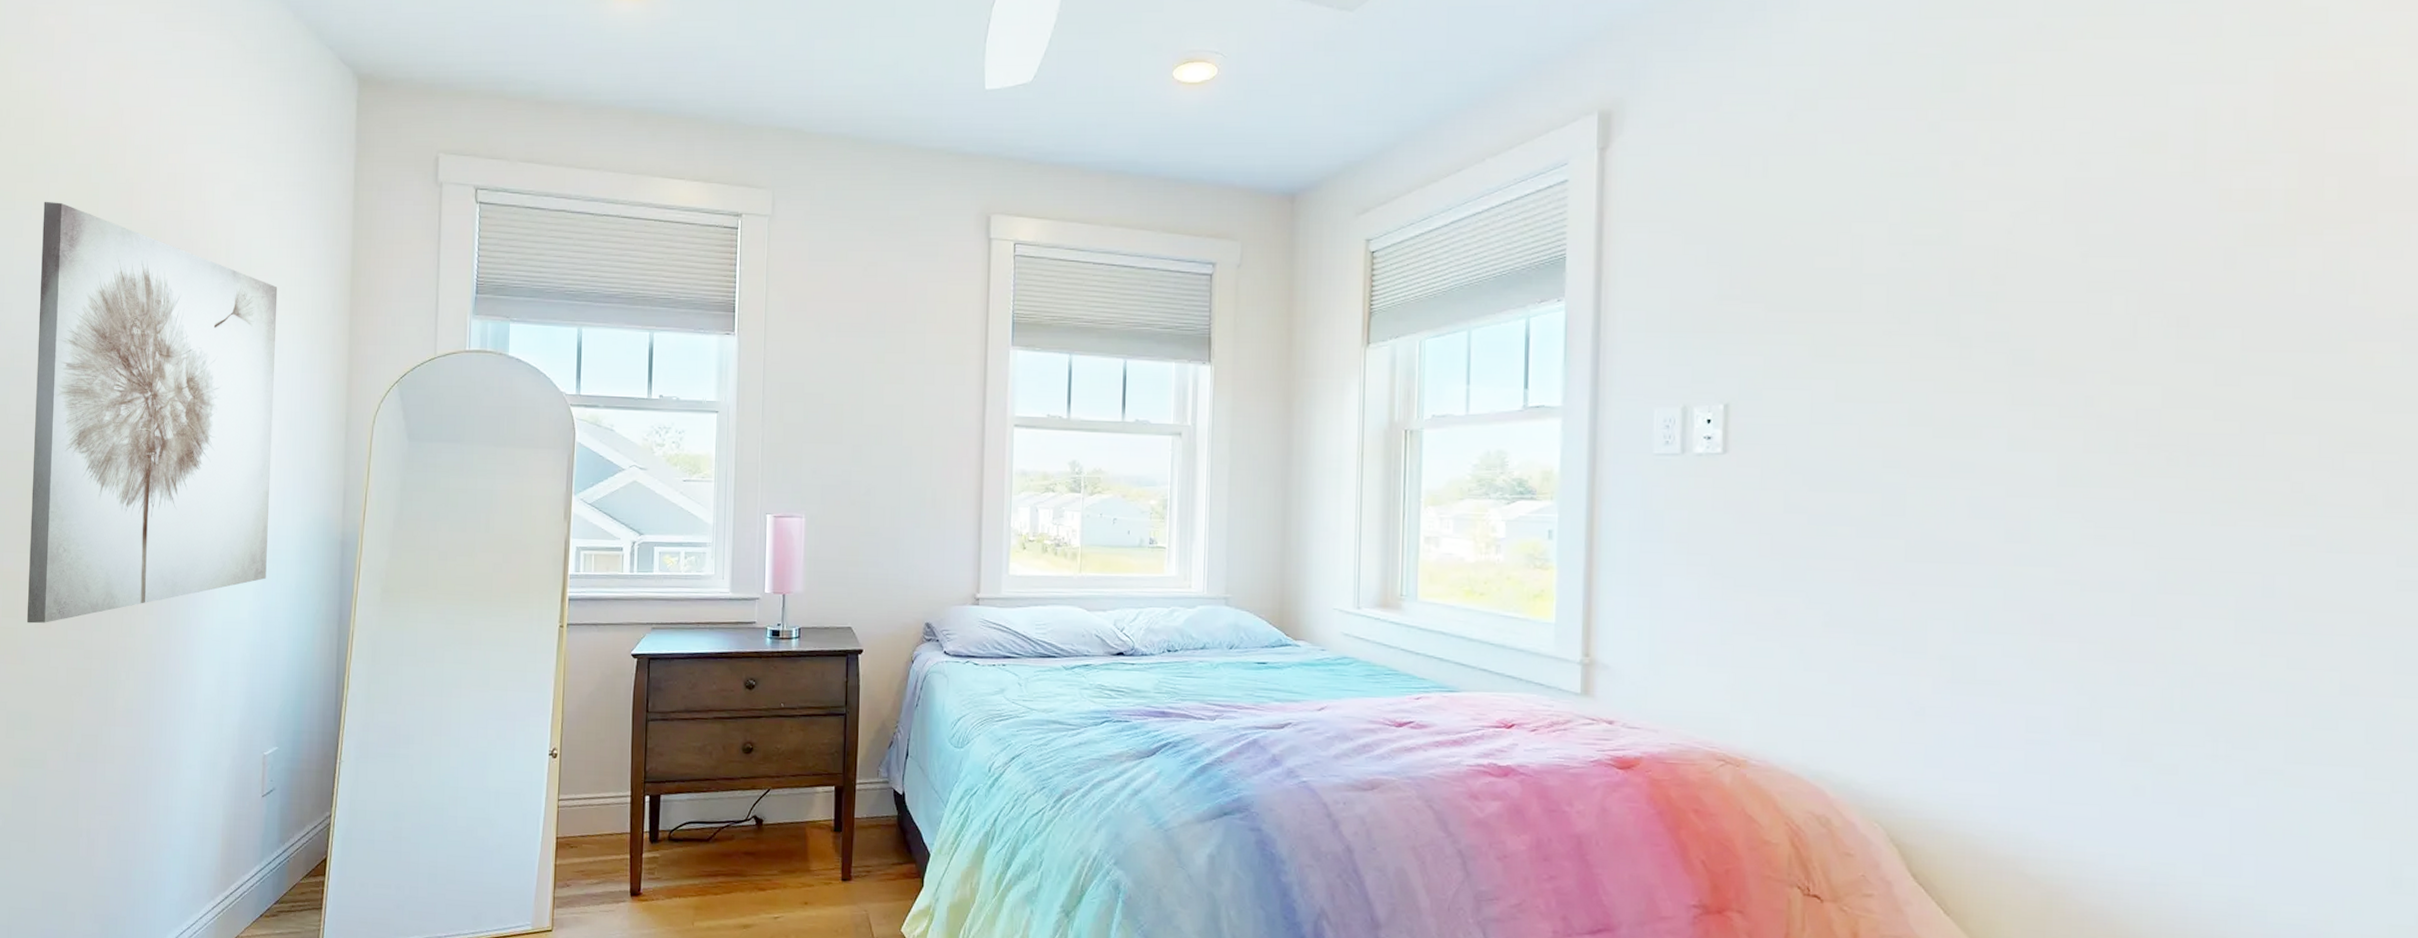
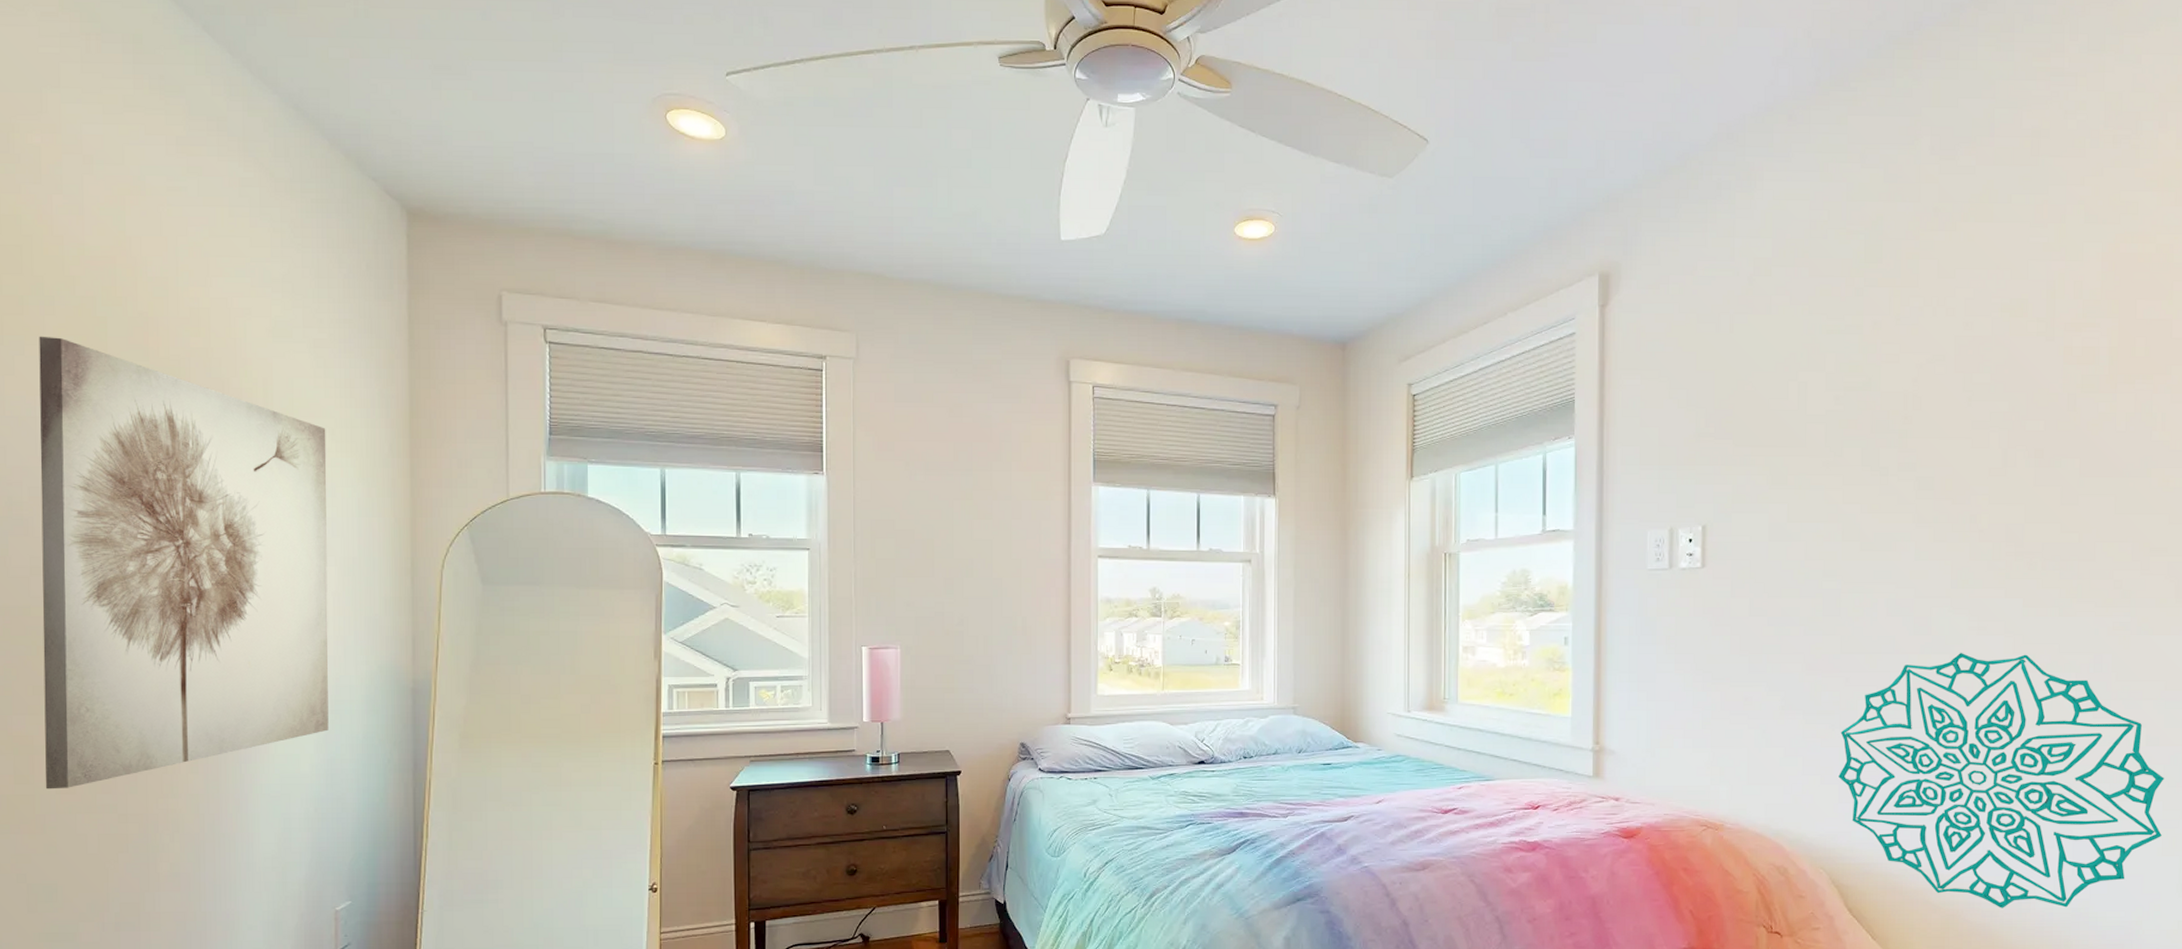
wall decoration: none [1901,565,2367,895] -> present [1838,652,2164,908]

